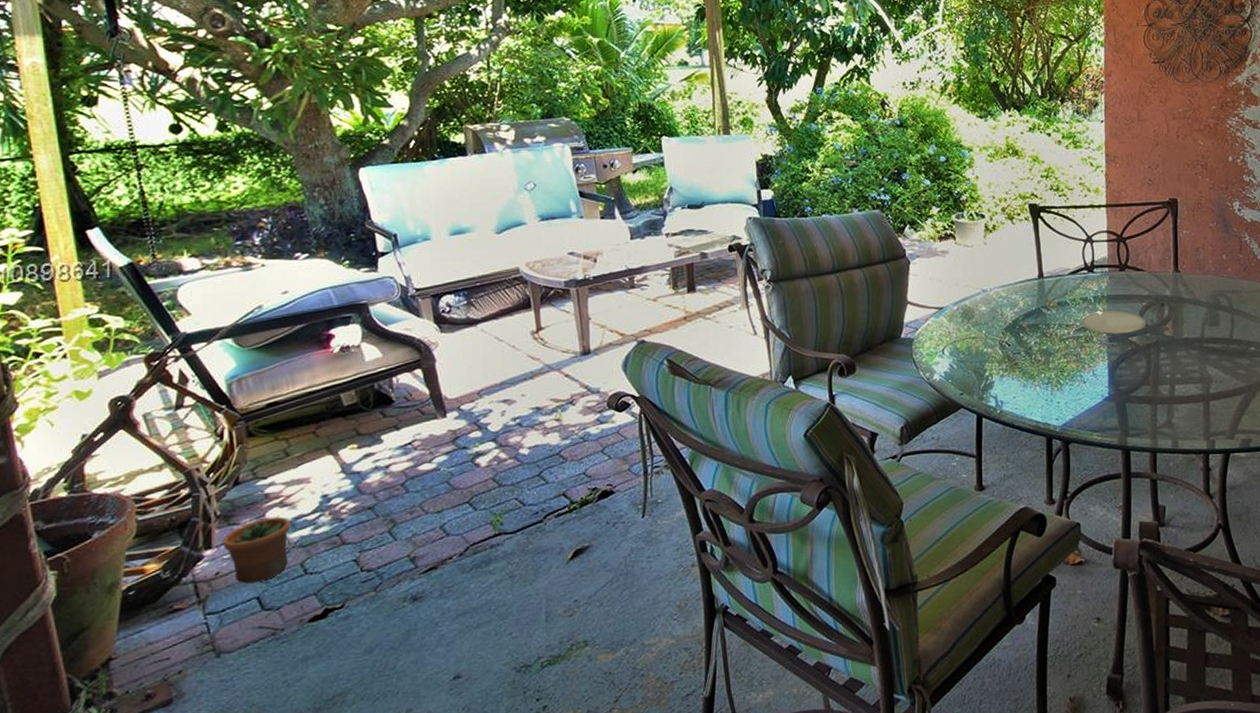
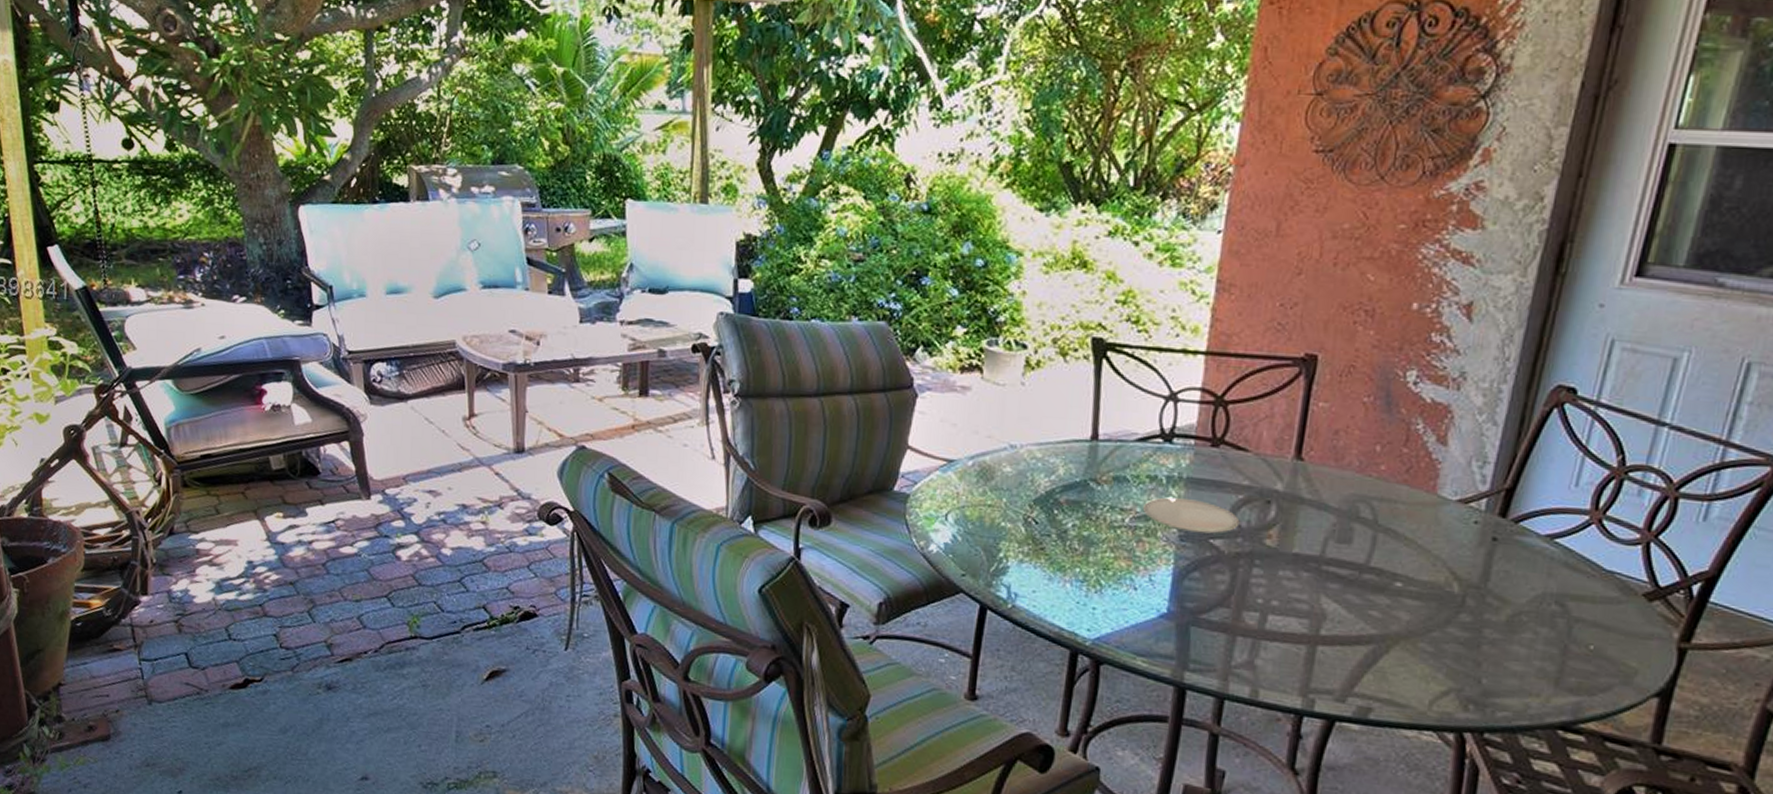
planter: present [222,516,291,584] -> none [157,574,218,639]

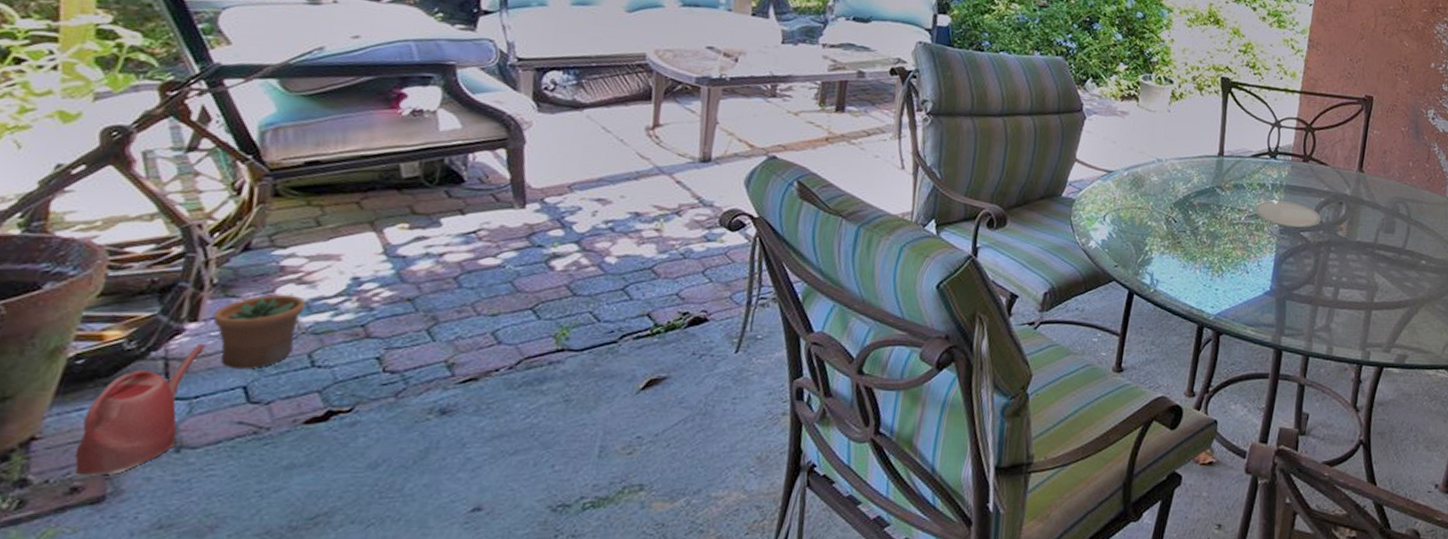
watering can: none [87,614,156,719] -> present [75,343,207,476]
planter: none [157,574,218,639] -> present [212,294,306,370]

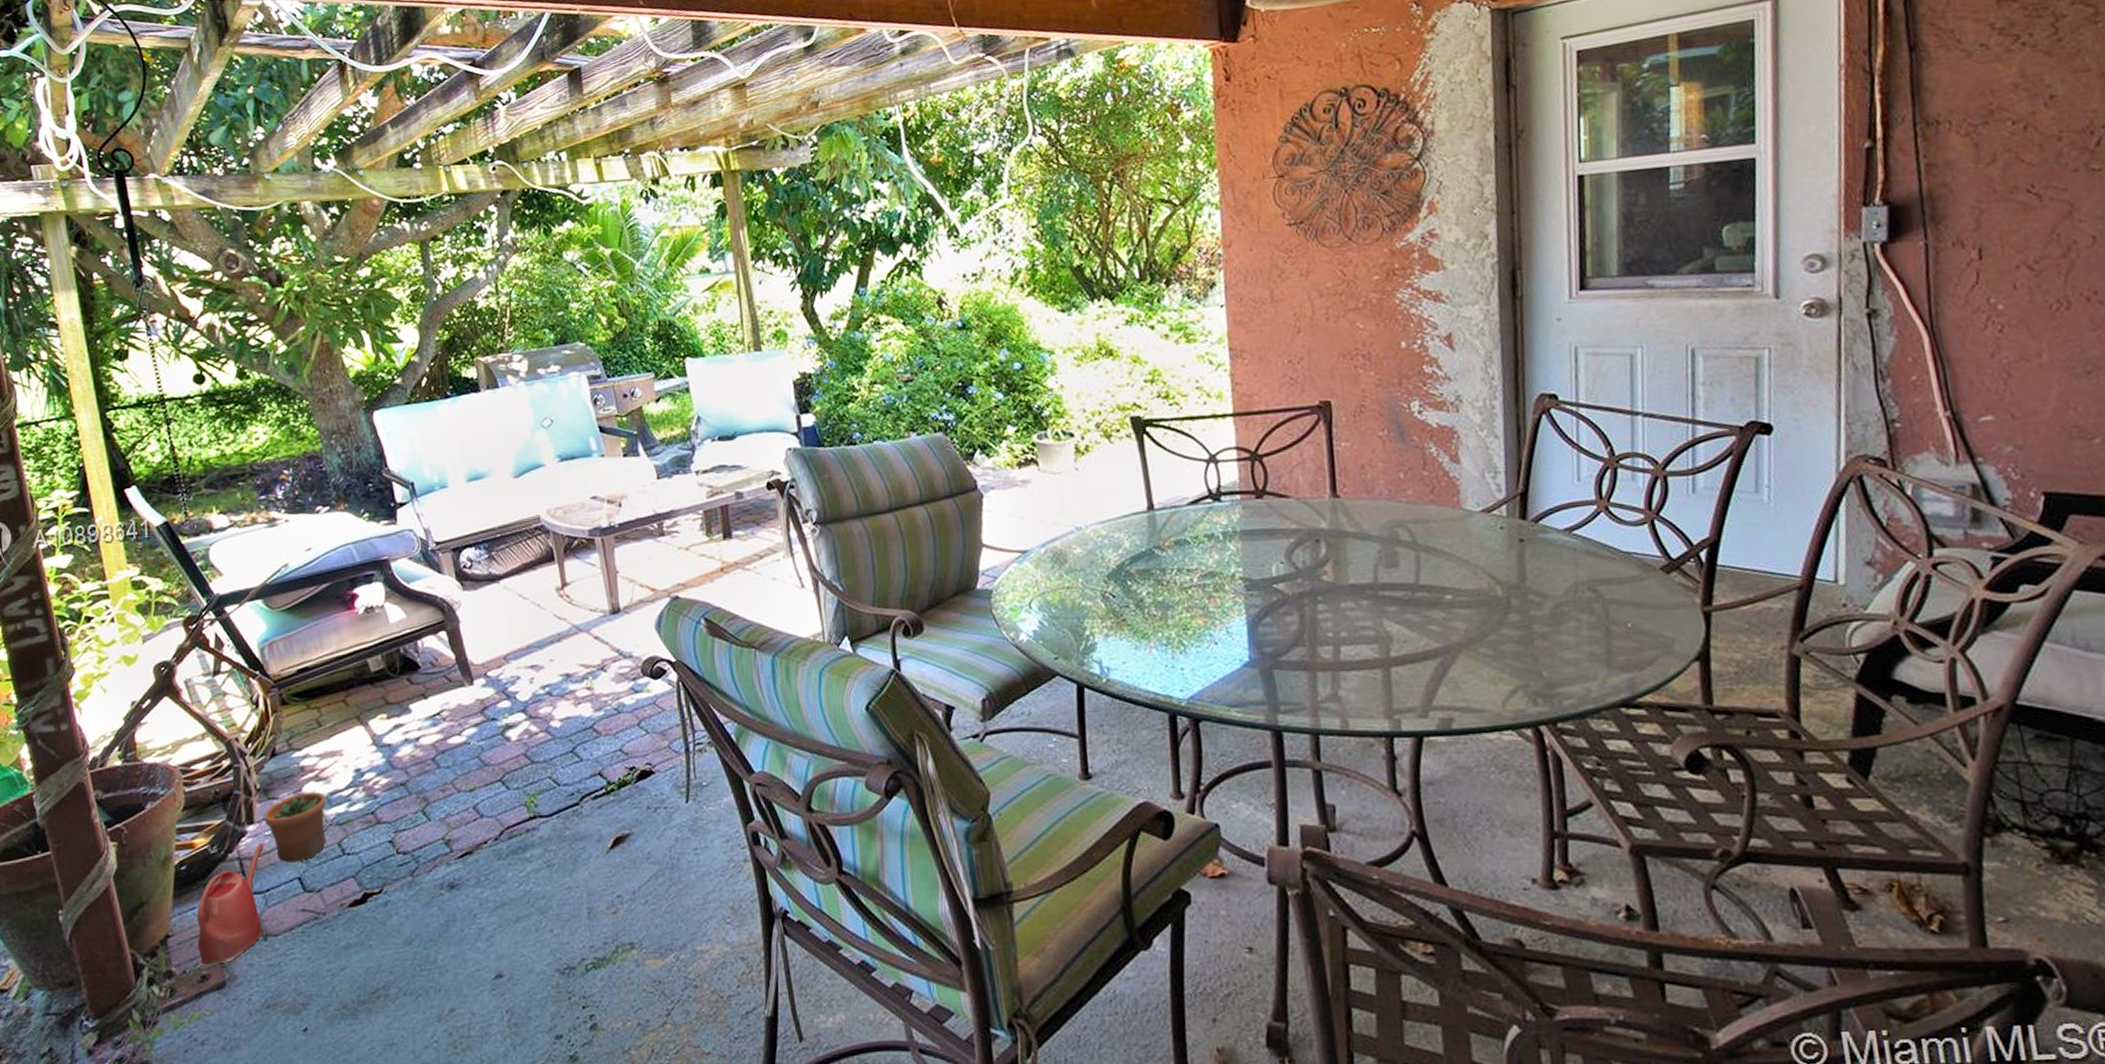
plate: present [1255,200,1321,228] -> none [1207,550,1296,581]

